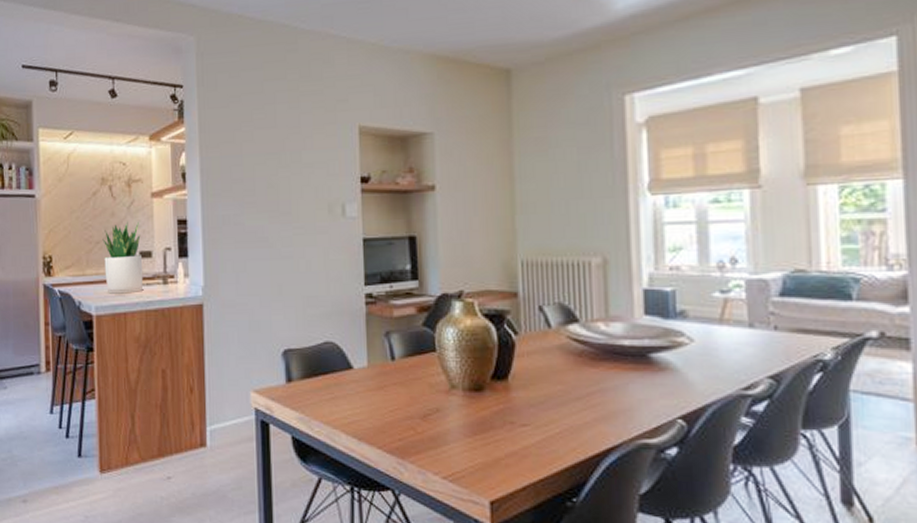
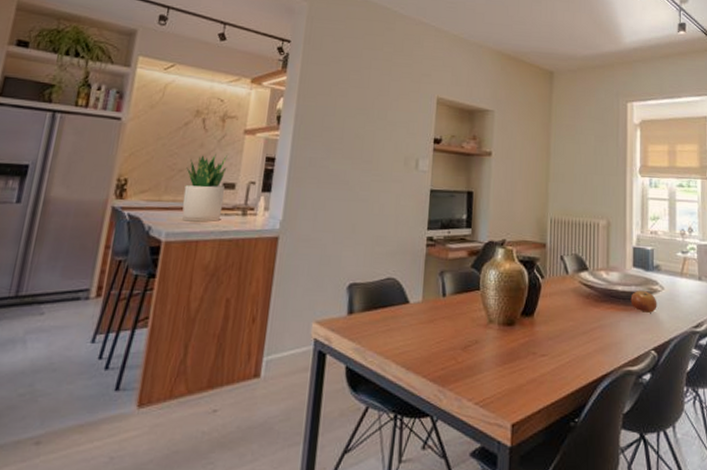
fruit: none [643,345,684,372] -> present [630,291,657,313]

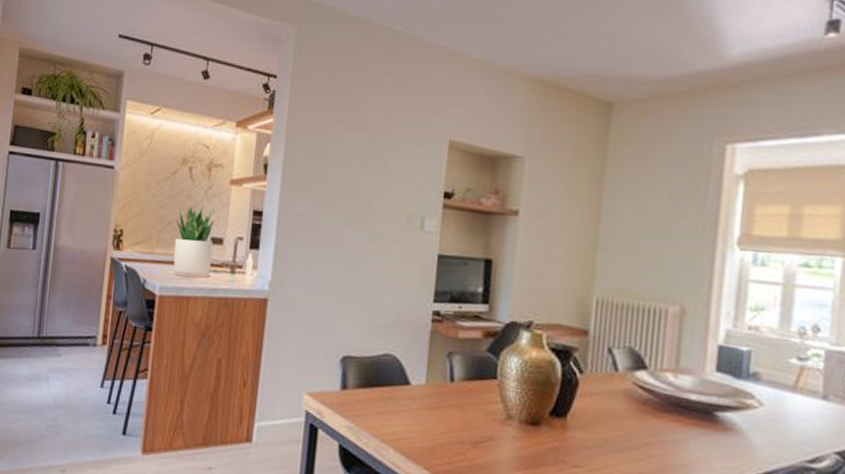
fruit: present [630,291,657,313] -> none [708,403,751,434]

